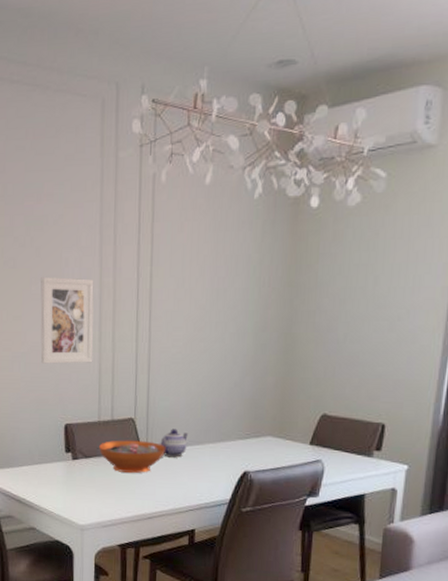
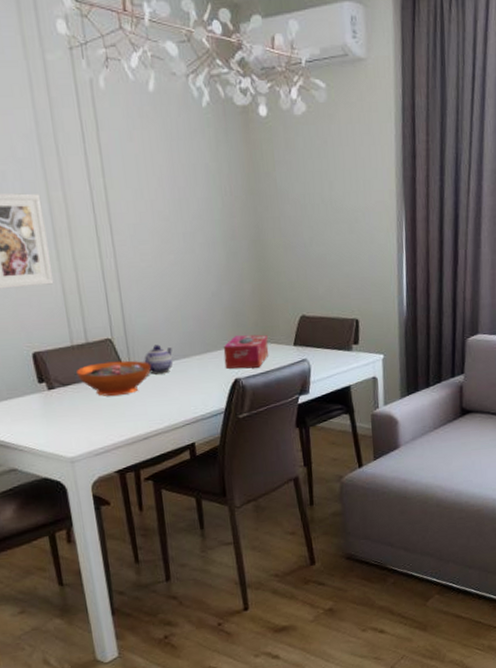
tissue box: none [236,428,284,463] -> present [223,334,269,369]

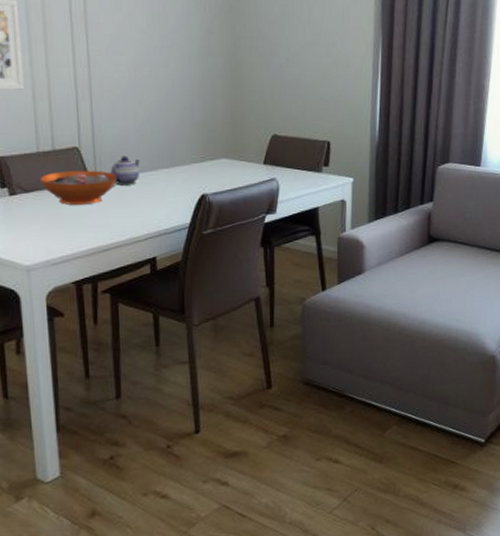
tissue box: present [223,334,269,369] -> none [192,151,238,185]

